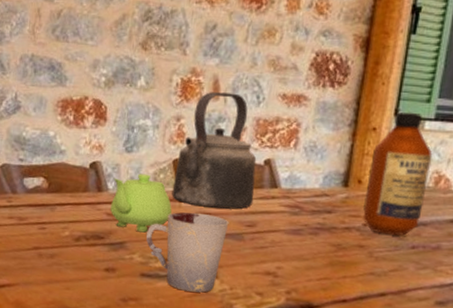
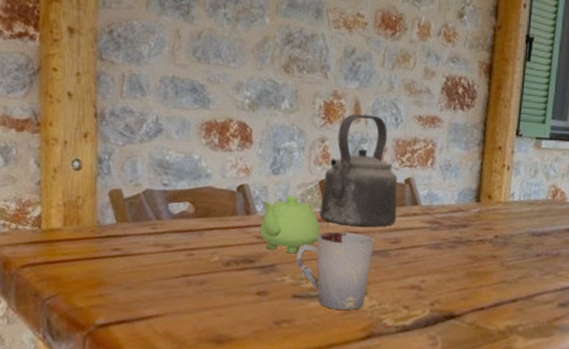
bottle: present [362,112,433,236] -> none [494,132,550,245]

